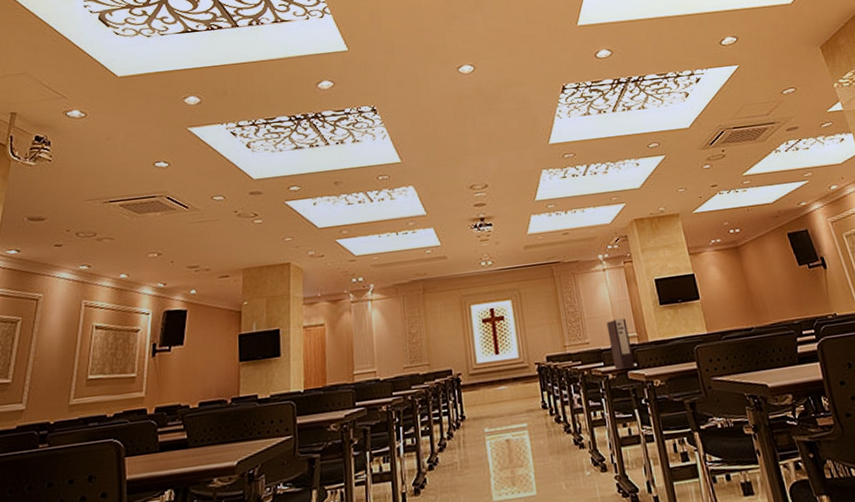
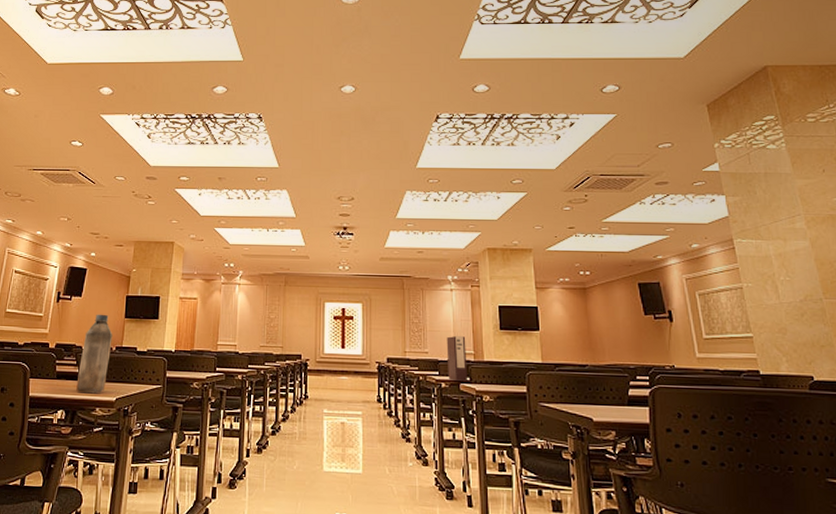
water bottle: none [186,361,226,464] -> present [76,314,113,394]

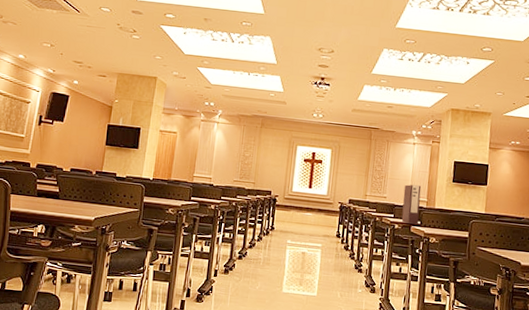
water bottle: present [76,314,113,394] -> none [56,139,93,213]

